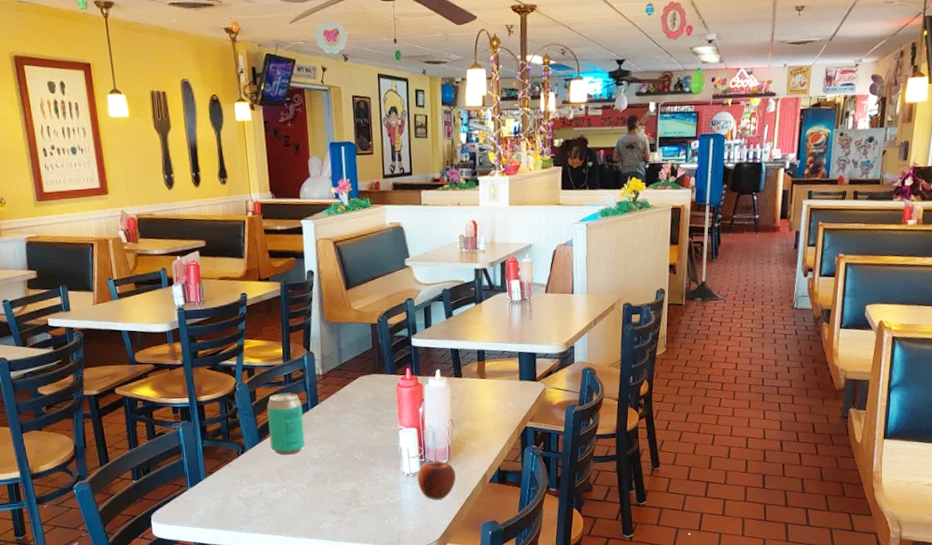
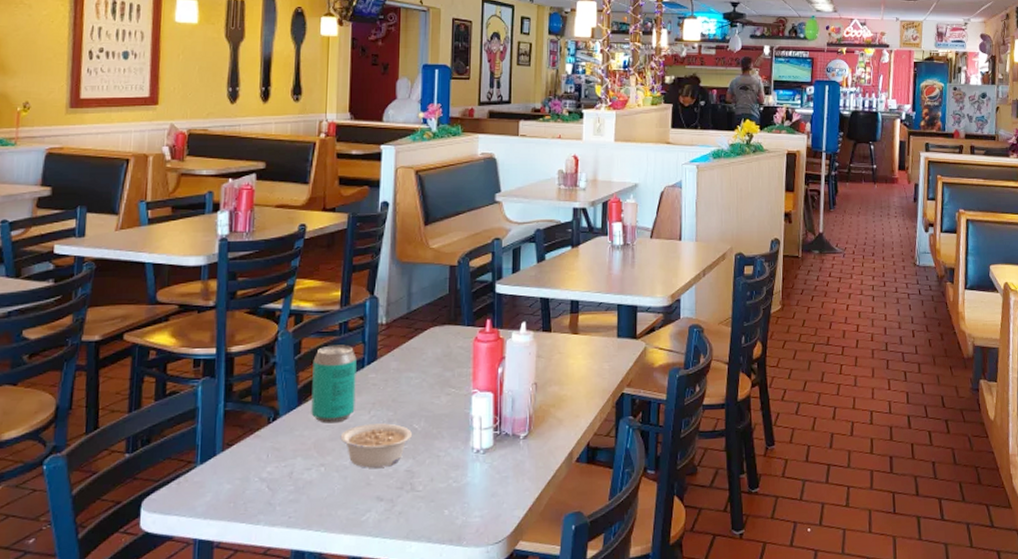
legume: none [296,454,354,489] -> present [340,423,413,468]
apple: present [417,461,456,500] -> none [489,434,537,484]

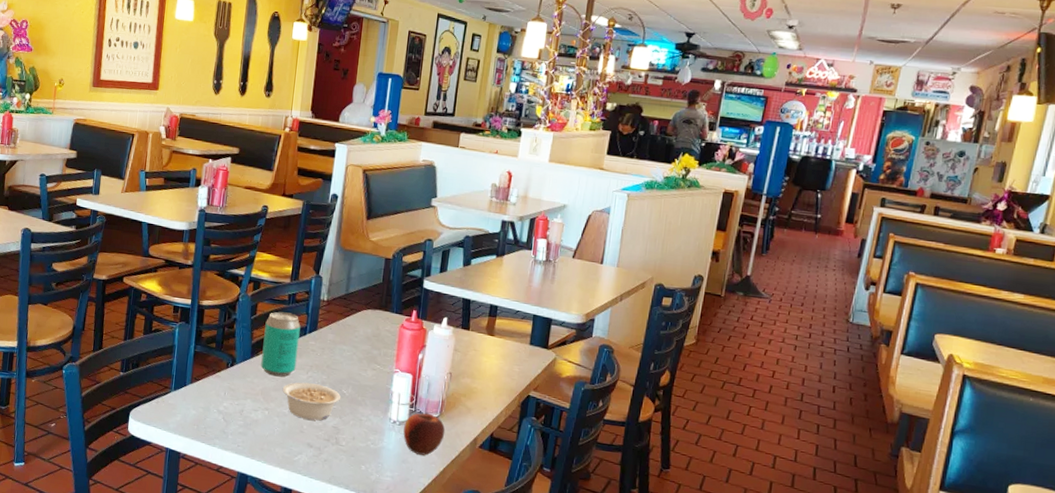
apple: none [489,434,537,484] -> present [403,413,446,456]

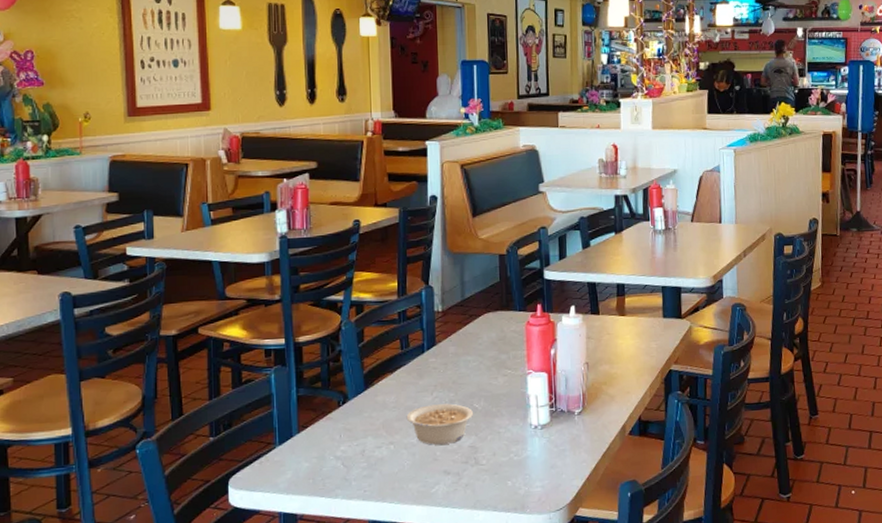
beverage can: present [261,311,301,377] -> none [376,332,418,405]
apple: present [403,413,446,456] -> none [547,410,591,456]

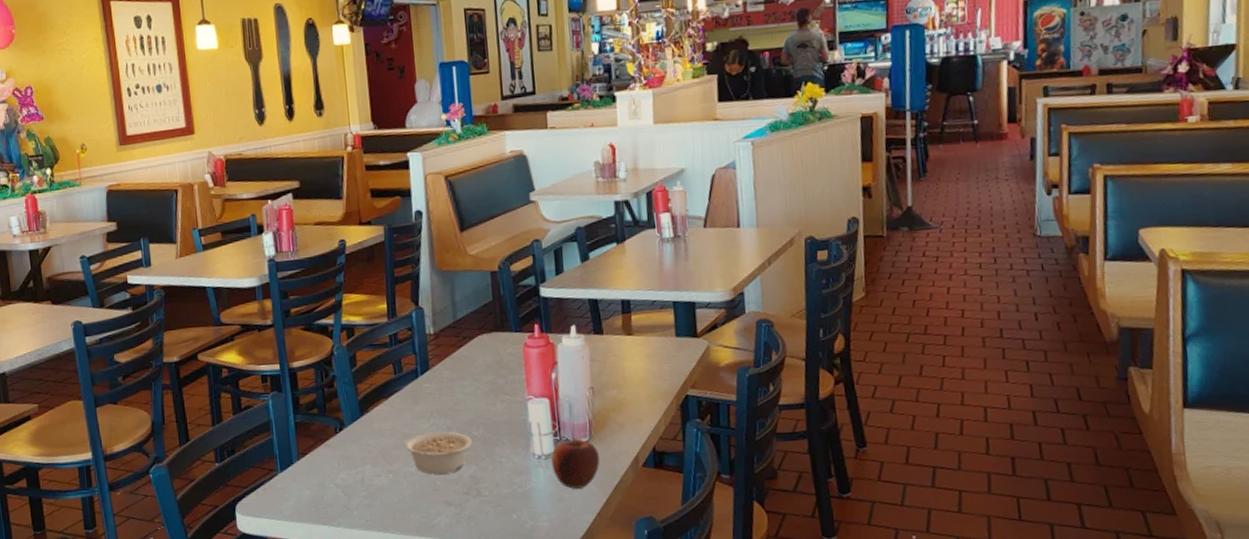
apple: none [547,410,591,456] -> present [551,440,600,489]

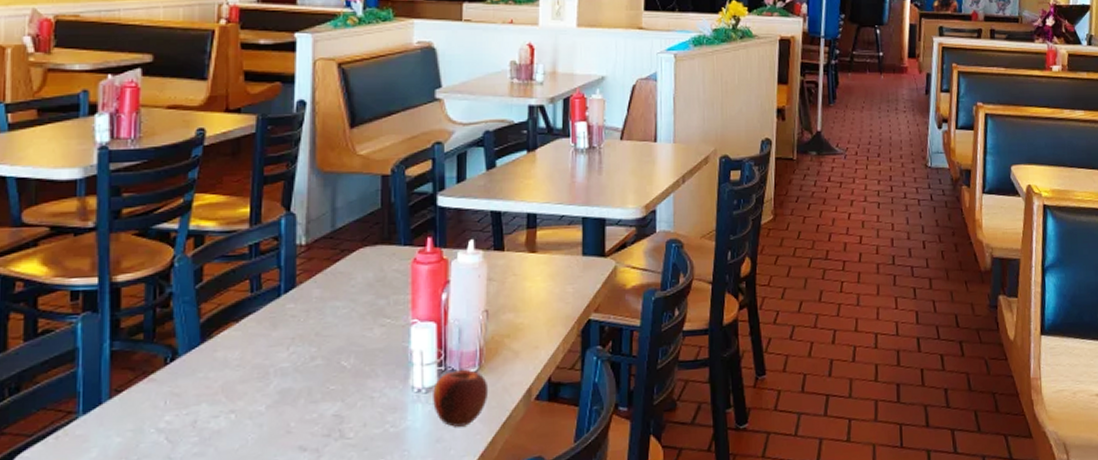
legume: present [403,431,473,475] -> none [253,361,341,414]

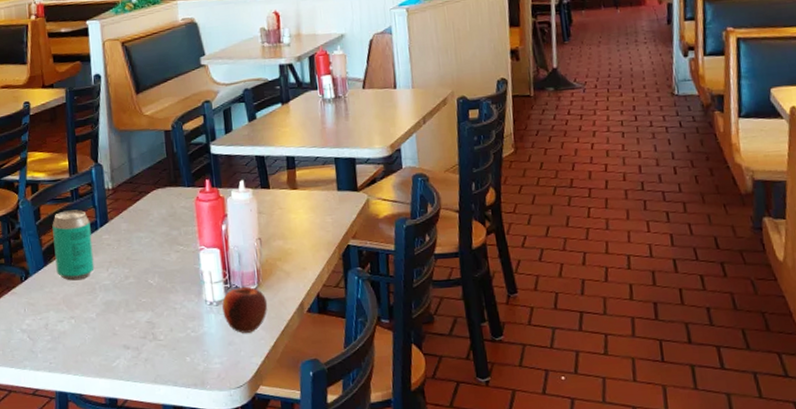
beverage can: none [217,270,271,363] -> present [52,209,95,281]

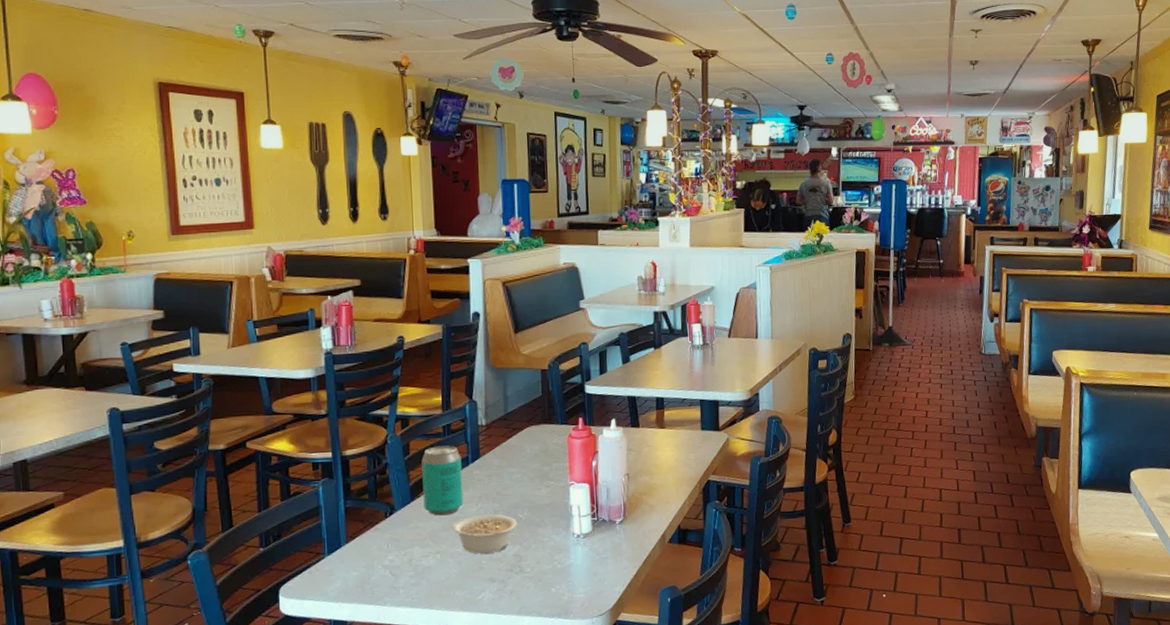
legume: none [84,279,149,320] -> present [452,514,518,554]
apple: present [222,287,268,333] -> none [589,520,632,564]

